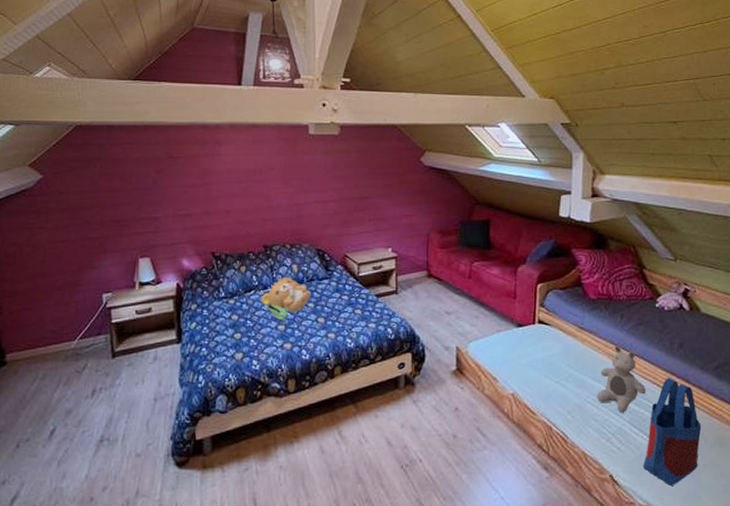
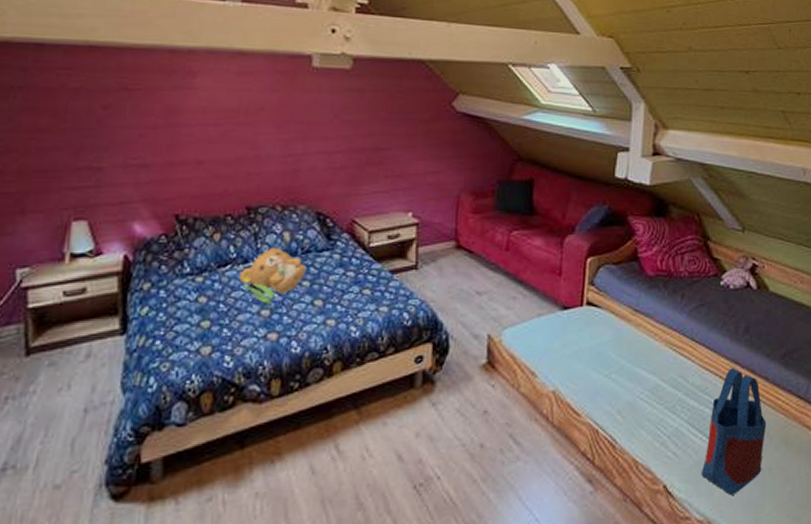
teddy bear: present [596,346,646,413] -> none [651,331,707,411]

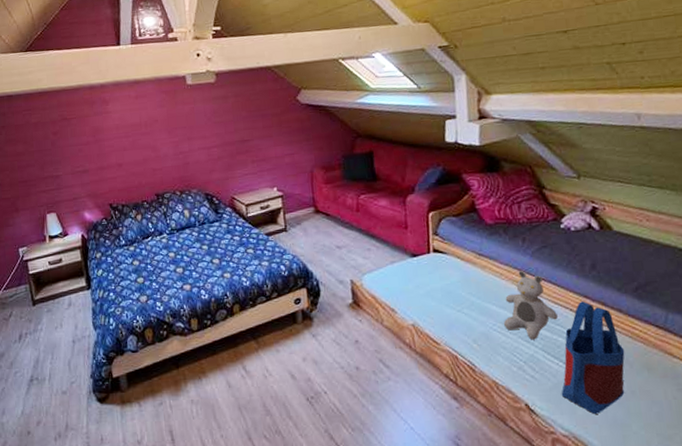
teddy bear: present [239,247,307,306] -> none [158,221,204,265]
teddy bear: none [651,331,707,411] -> present [503,271,558,340]

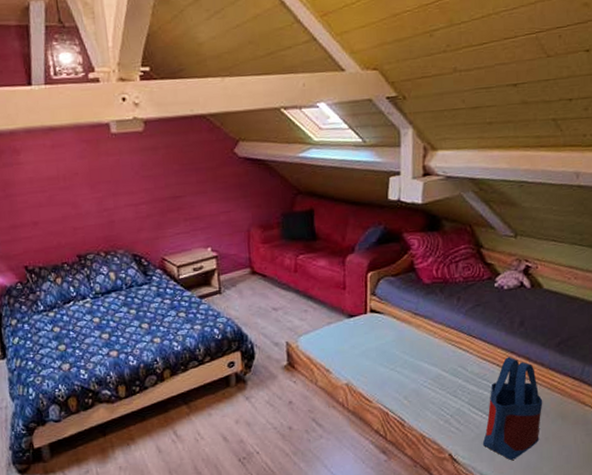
teddy bear: present [503,271,558,340] -> none [433,329,485,395]

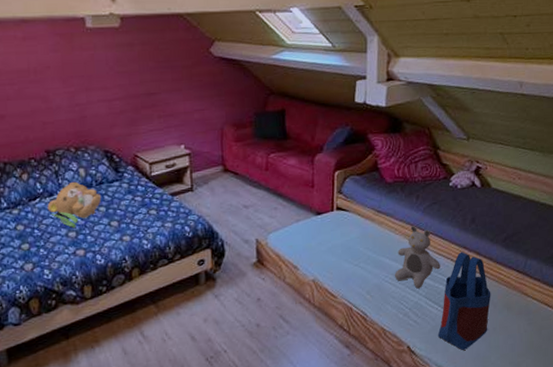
teddy bear: none [81,284,132,331] -> present [47,181,102,229]
teddy bear: none [433,329,485,395] -> present [394,226,440,289]

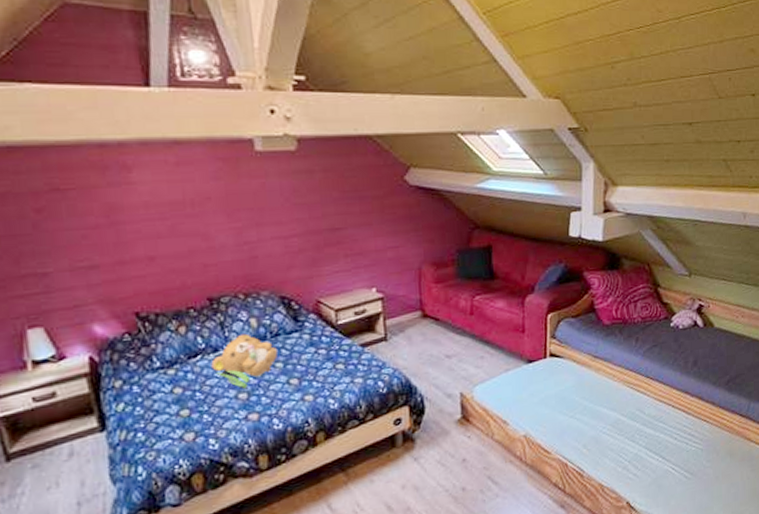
teddy bear: present [394,226,440,289] -> none [612,371,661,439]
tote bag: present [437,252,491,350] -> none [658,397,714,502]

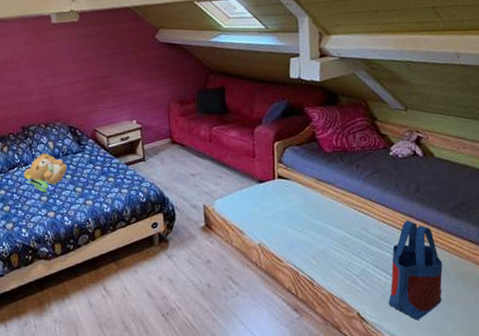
tote bag: none [658,397,714,502] -> present [388,220,443,320]

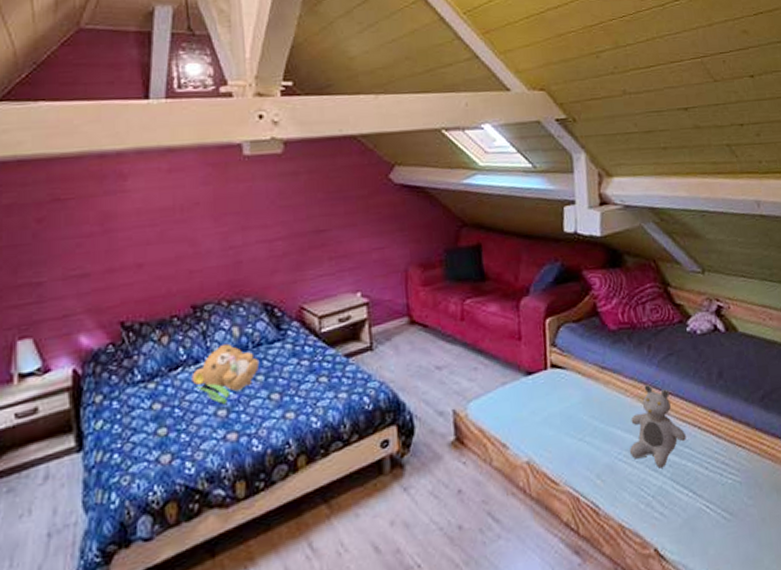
teddy bear: none [339,194,386,256] -> present [629,384,686,468]
tote bag: present [388,220,443,320] -> none [691,416,756,551]

